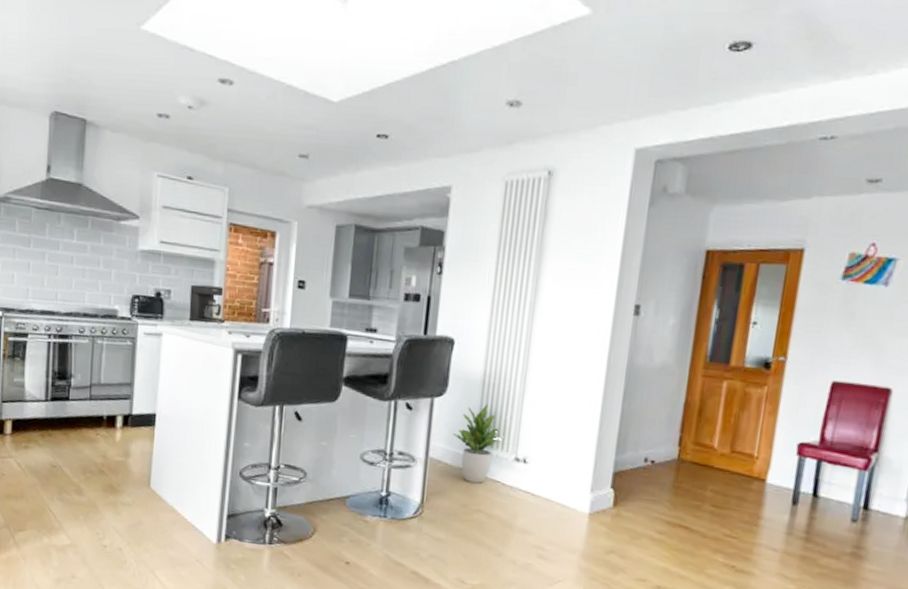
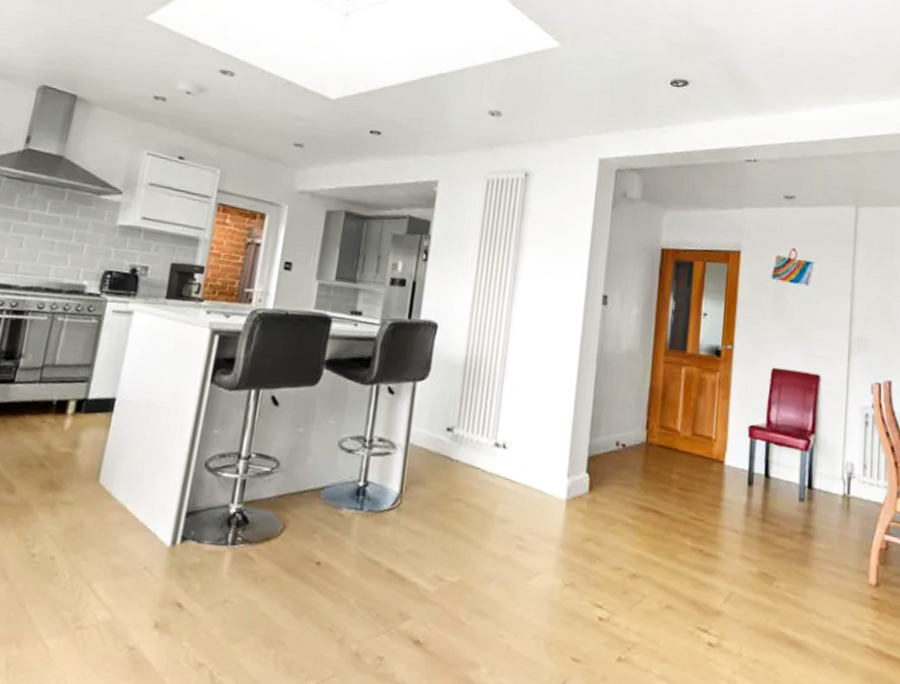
potted plant: present [453,403,502,484] -> none [434,388,483,471]

